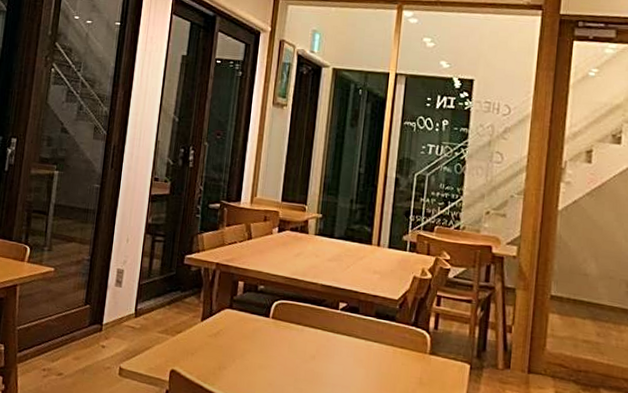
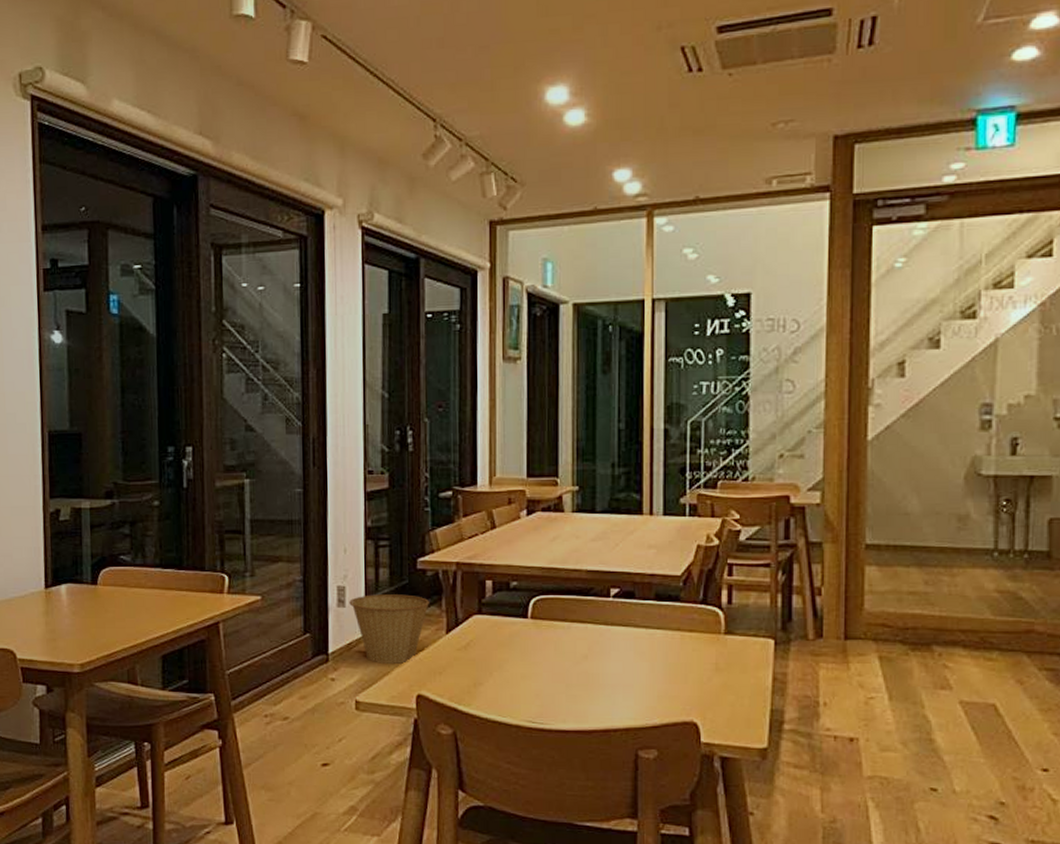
basket: none [125,279,191,341] -> present [349,594,429,664]

